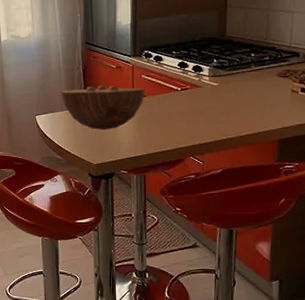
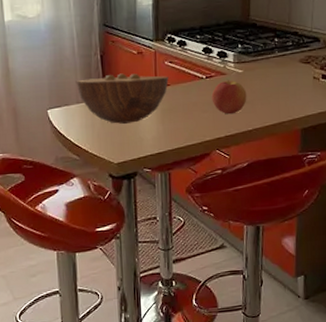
apple: none [186,92,222,124] -> present [211,80,247,115]

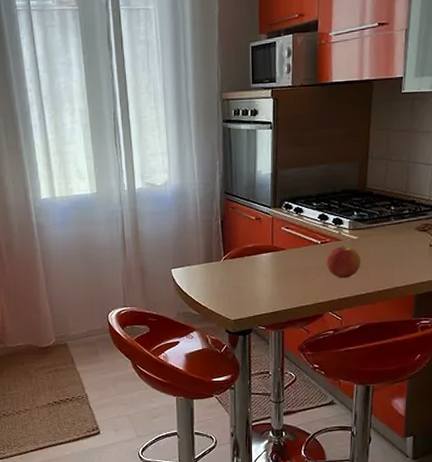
bowl: present [76,73,169,124] -> none [197,237,285,284]

